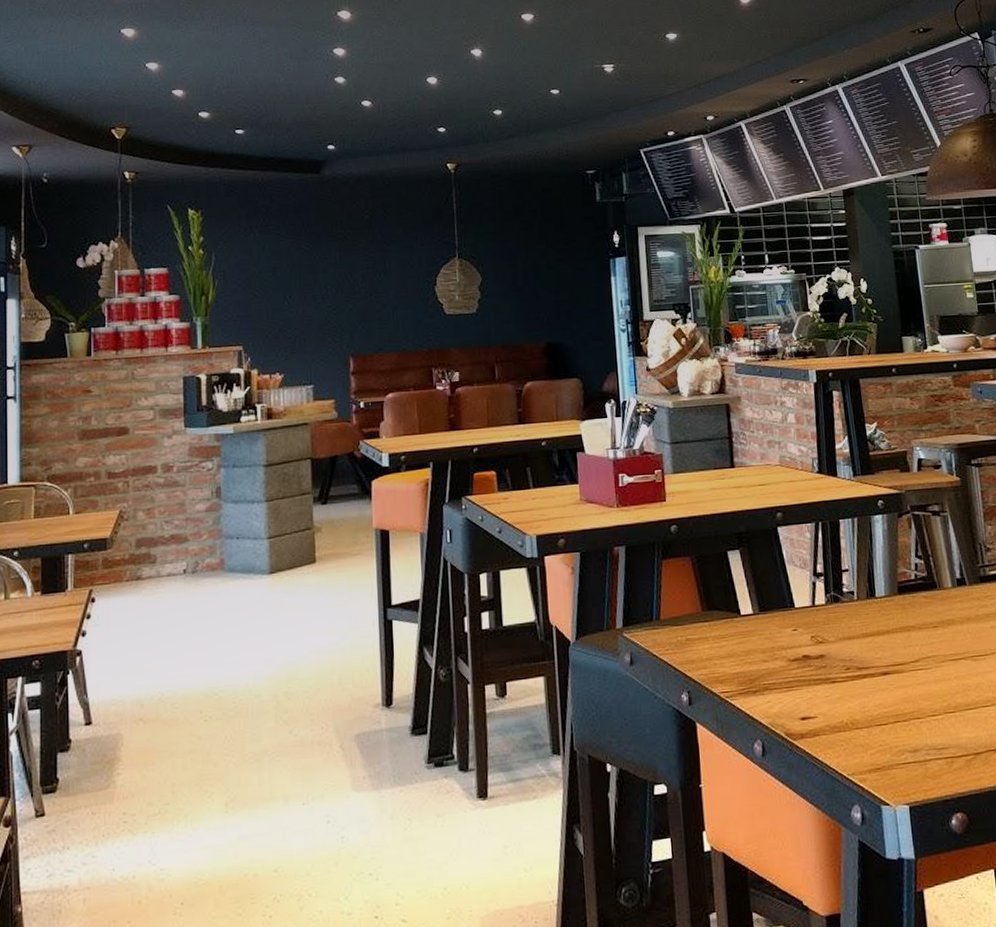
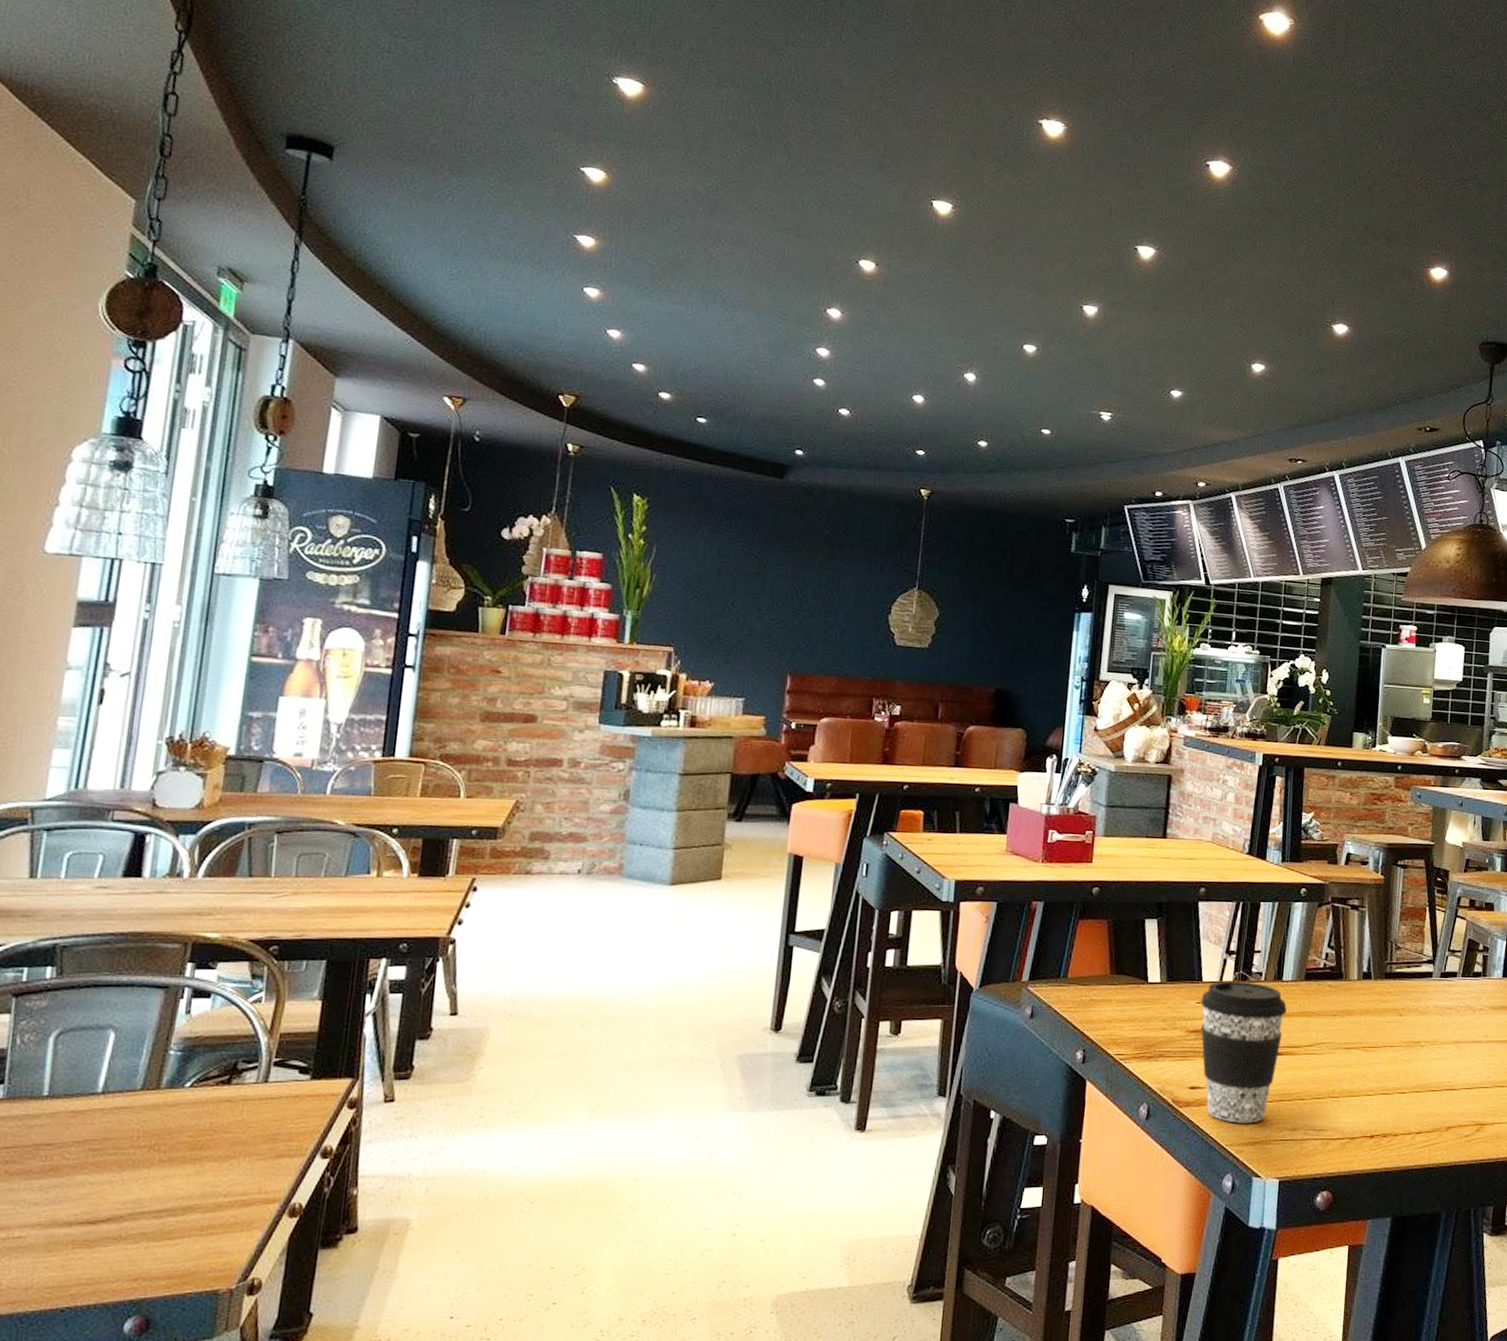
coffee cup: none [796,602,886,751] -> present [1200,980,1287,1123]

